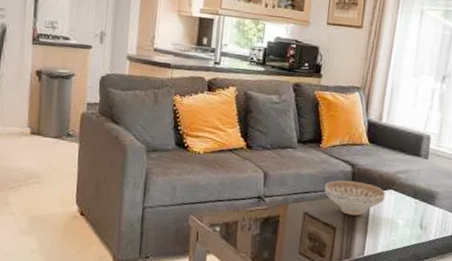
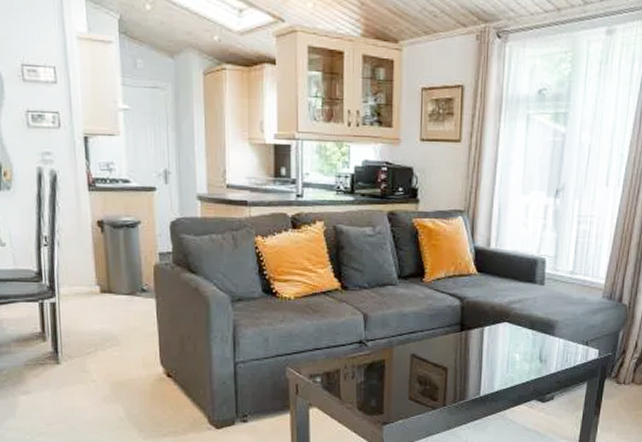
decorative bowl: present [324,180,386,216] -> none [432,315,500,354]

